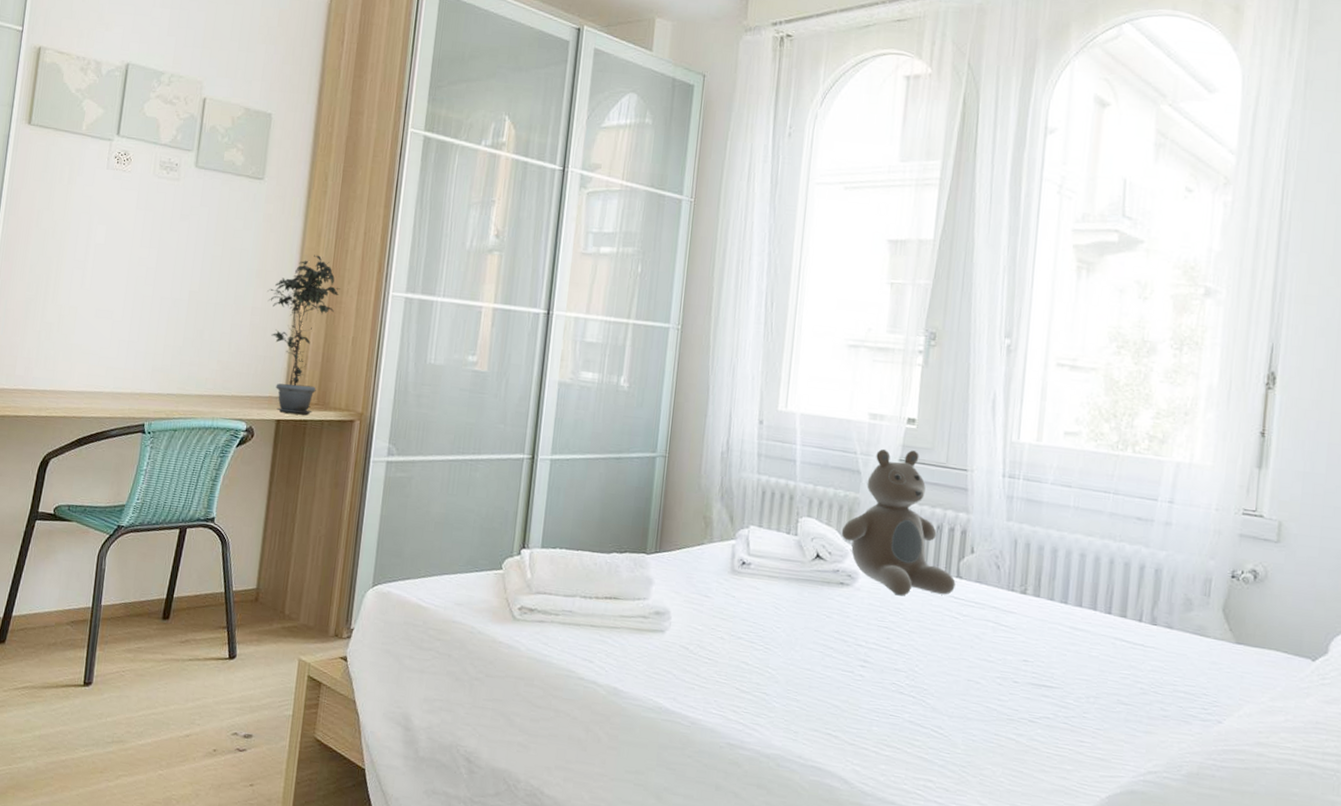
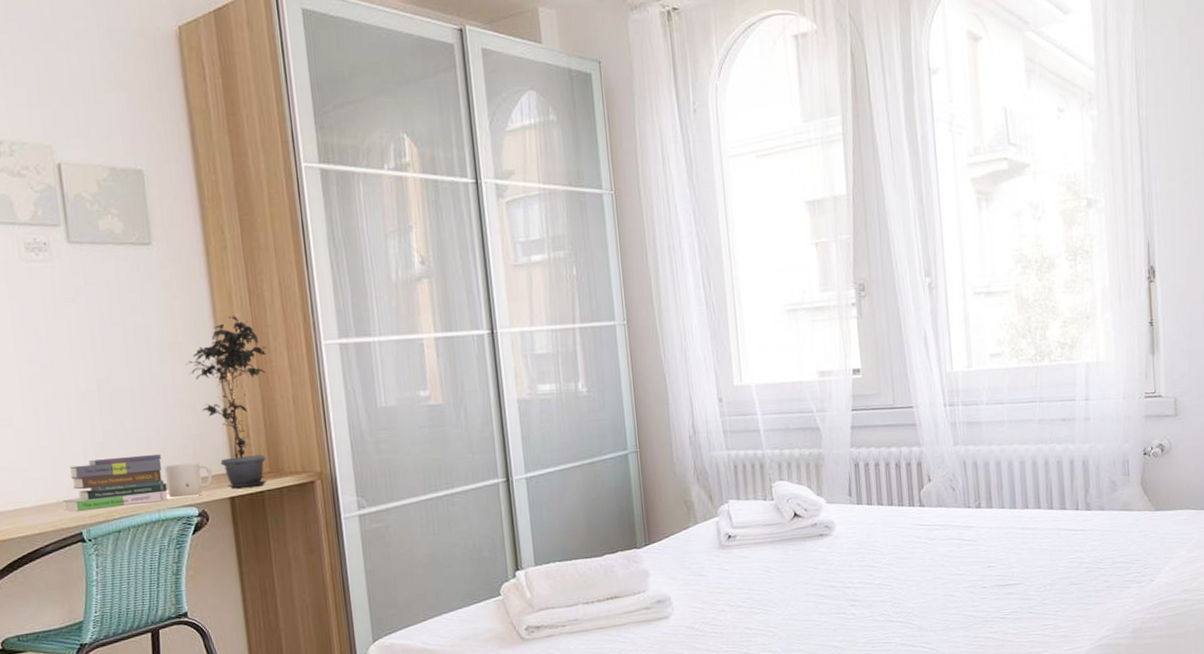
books: none [135,361,227,412] -> present [63,454,168,512]
mug: none [224,378,267,412] -> present [163,461,213,498]
teddy bear: present [841,448,956,596] -> none [812,398,920,535]

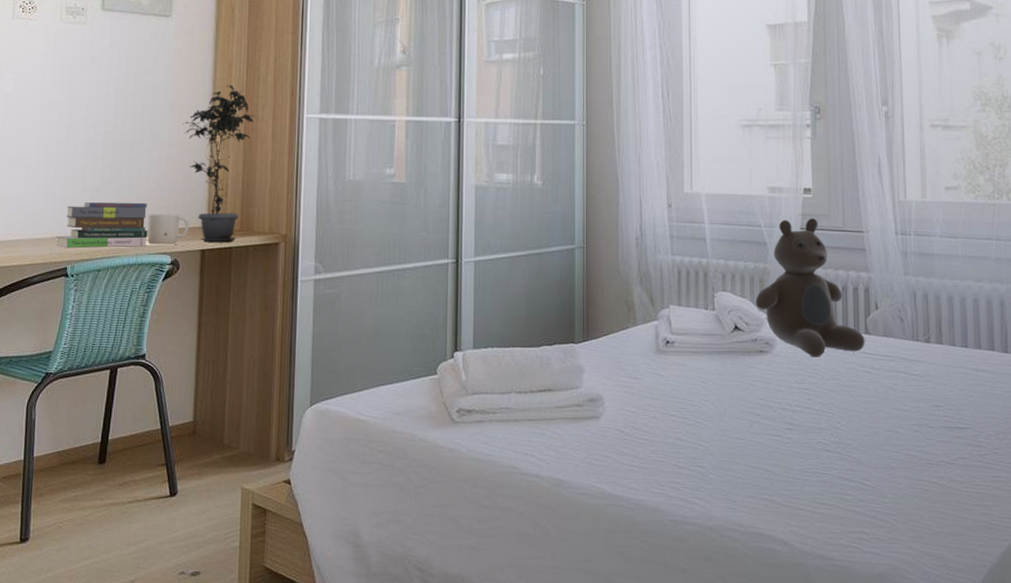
teddy bear: none [812,398,920,535] -> present [755,218,865,357]

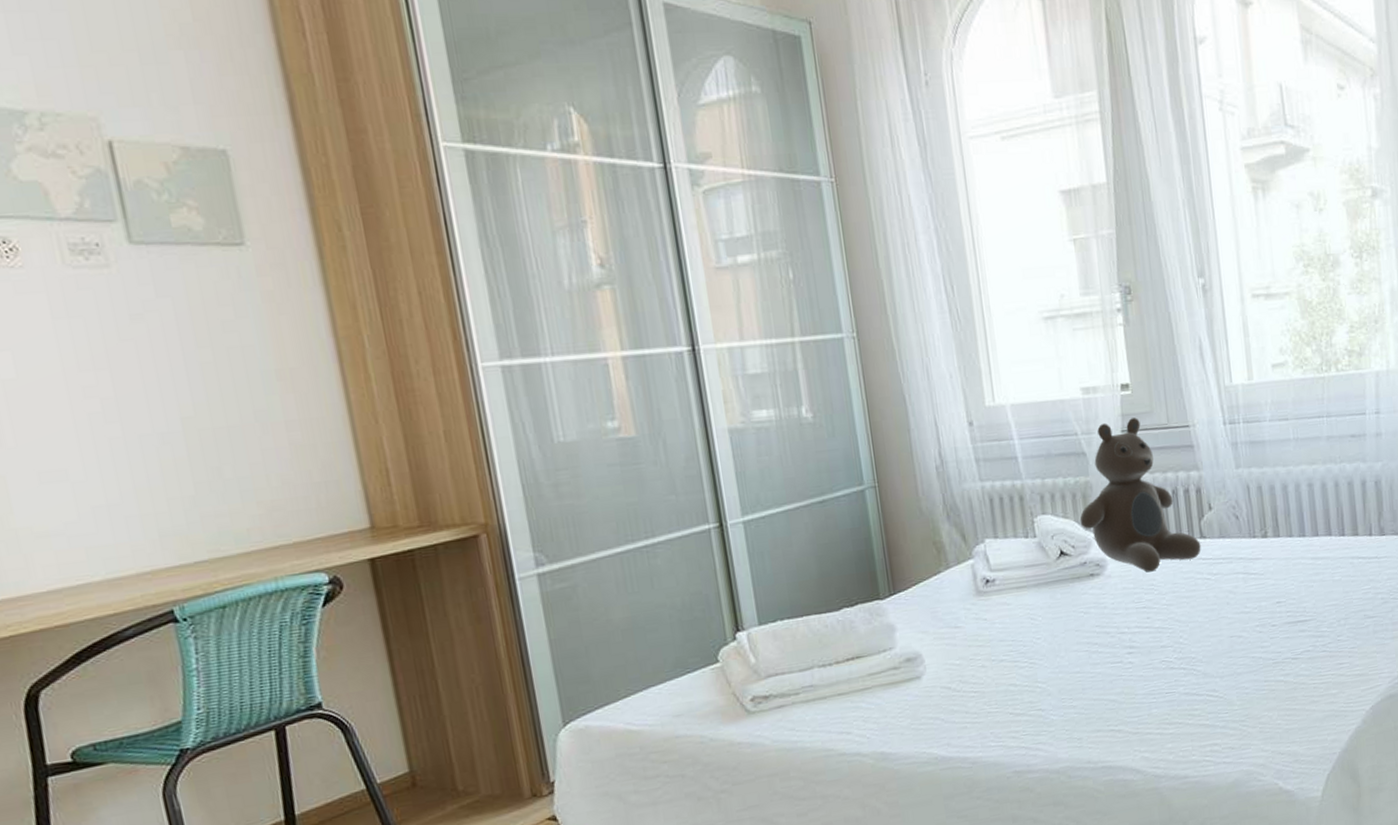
books: present [56,202,148,248] -> none [145,509,287,585]
mug: present [147,213,189,245] -> none [278,516,345,563]
potted plant: present [183,85,255,244] -> none [301,333,417,550]

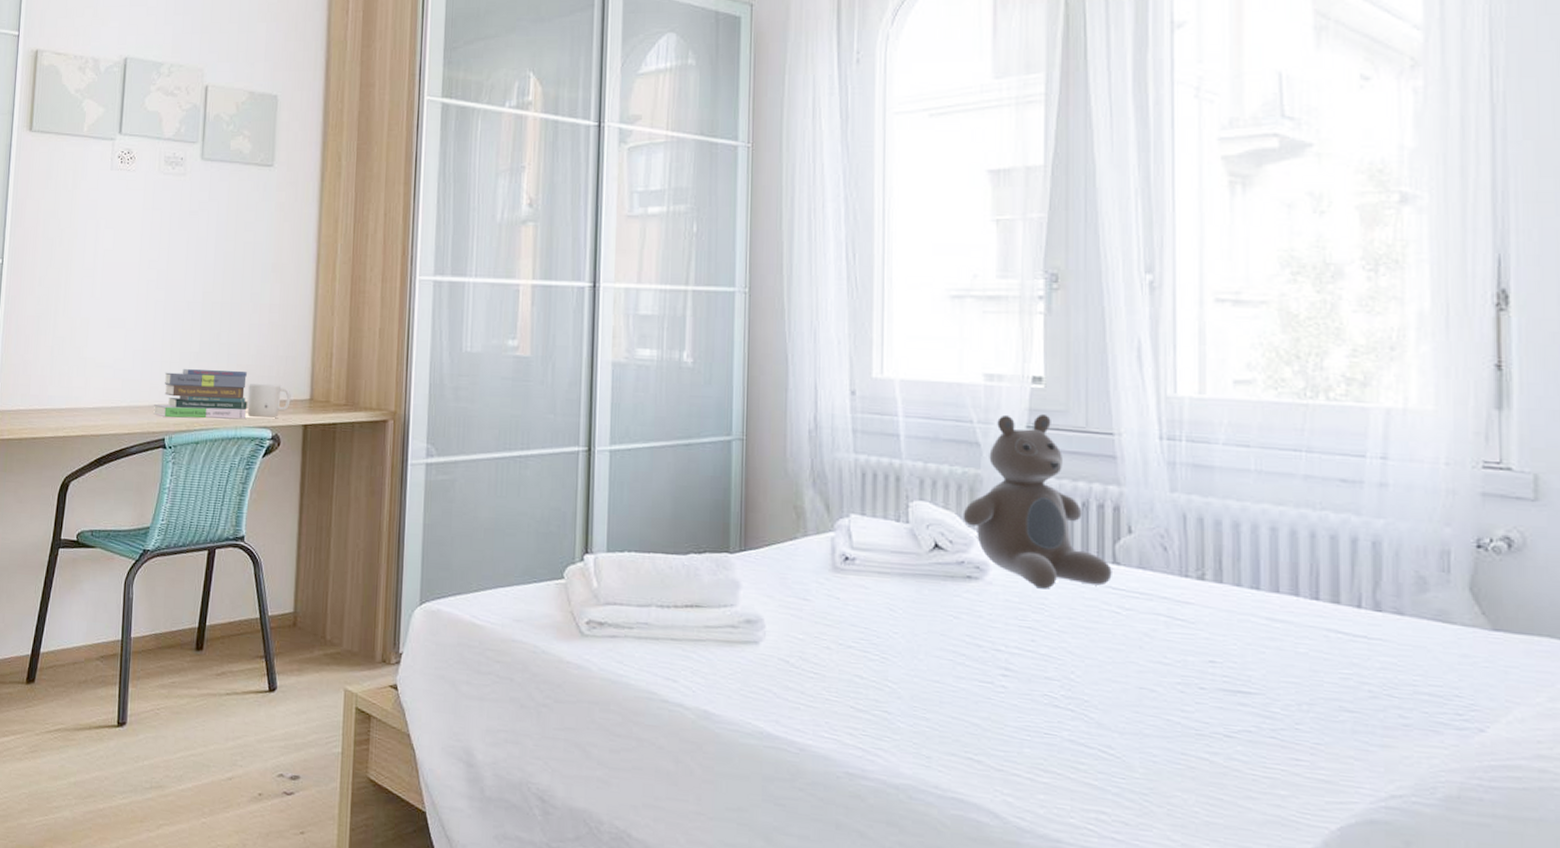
books: none [145,509,287,585] -> present [153,369,248,420]
mug: none [278,516,345,563] -> present [247,383,291,419]

